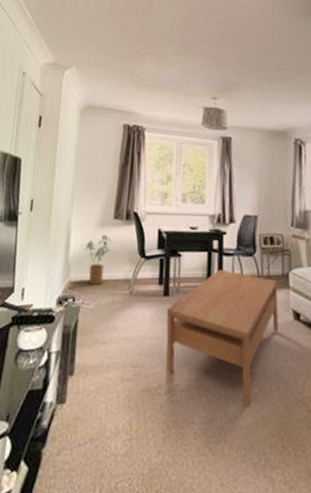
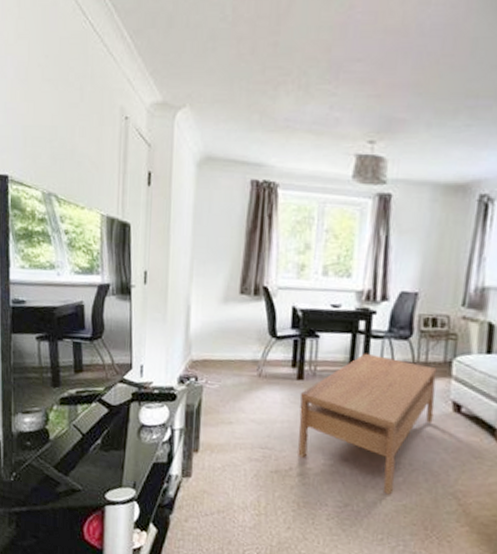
house plant: present [85,235,111,286] -> none [207,311,237,366]

